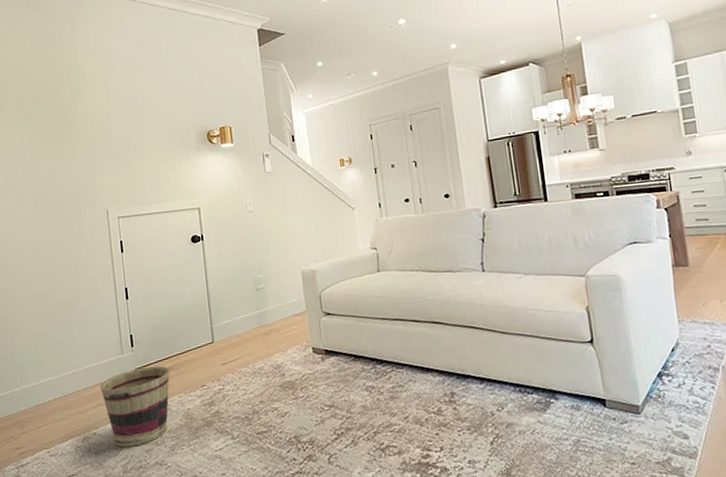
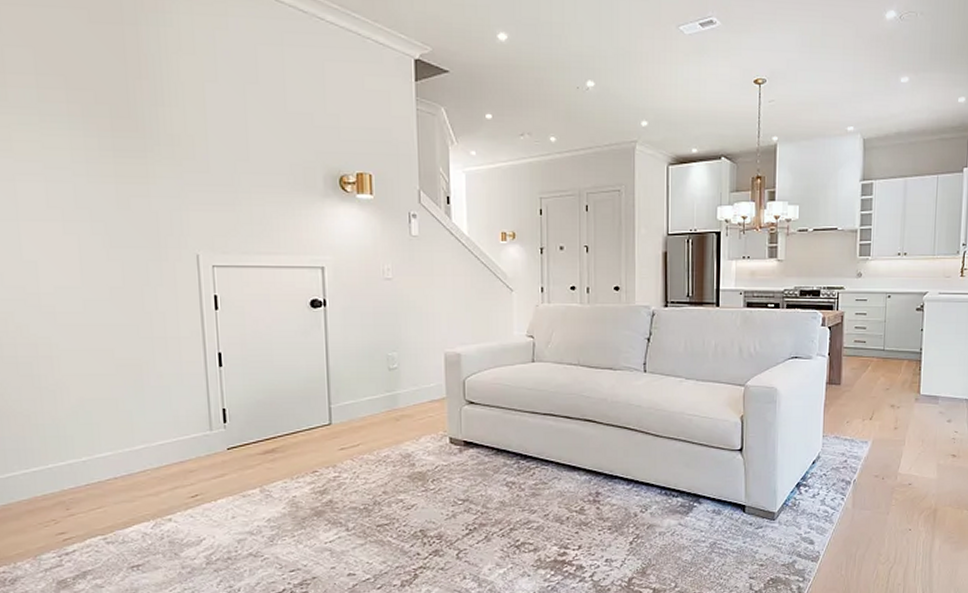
basket: present [100,365,170,448] -> none [179,446,273,536]

